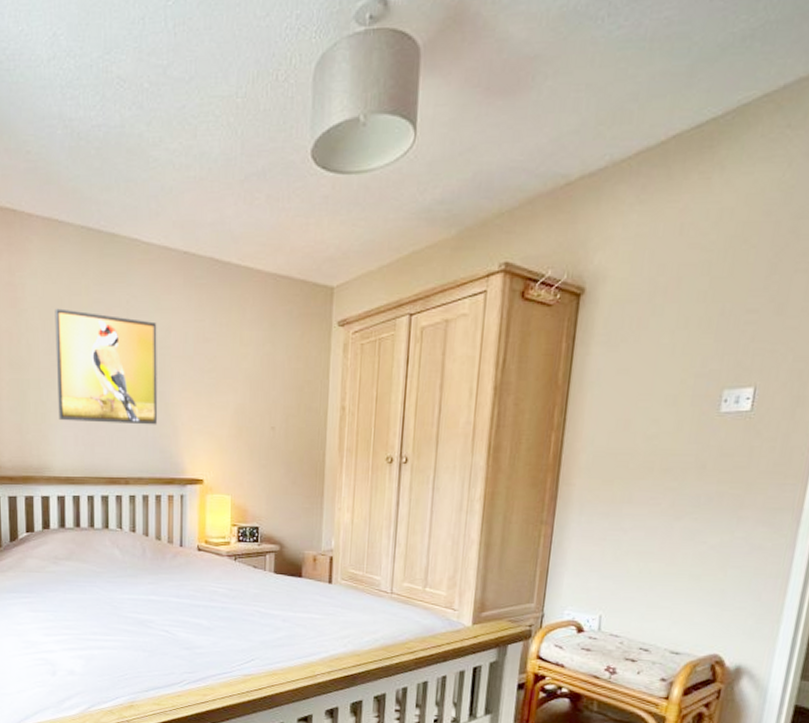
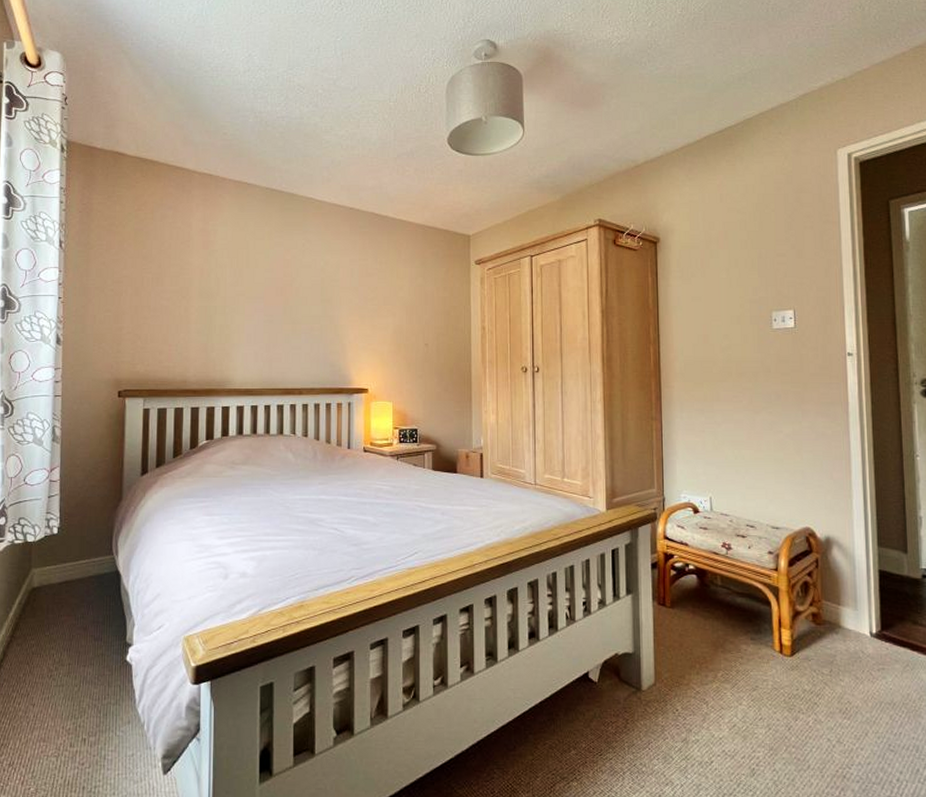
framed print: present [55,308,157,425] -> none [241,249,328,343]

